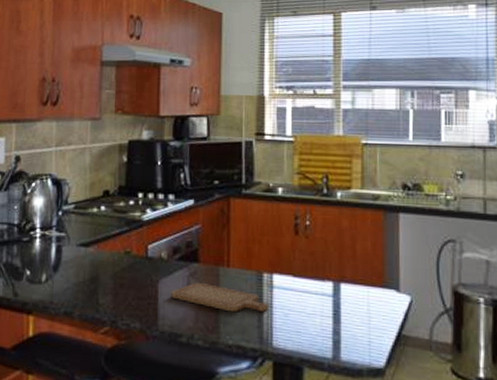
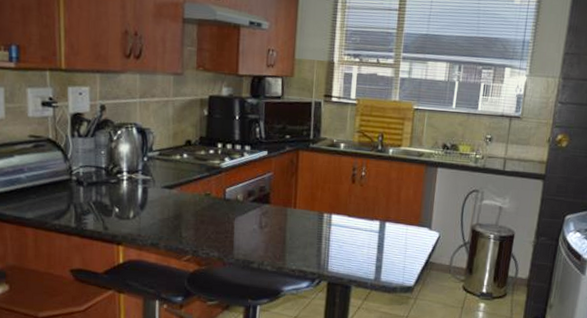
chopping board: present [170,283,269,313] -> none [245,220,327,244]

